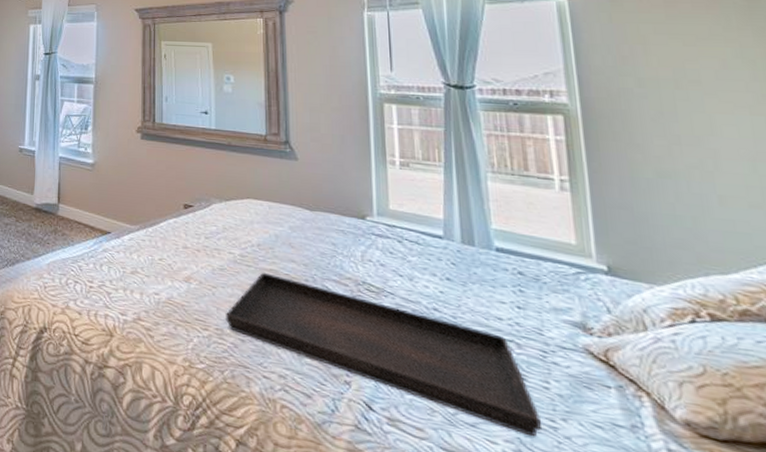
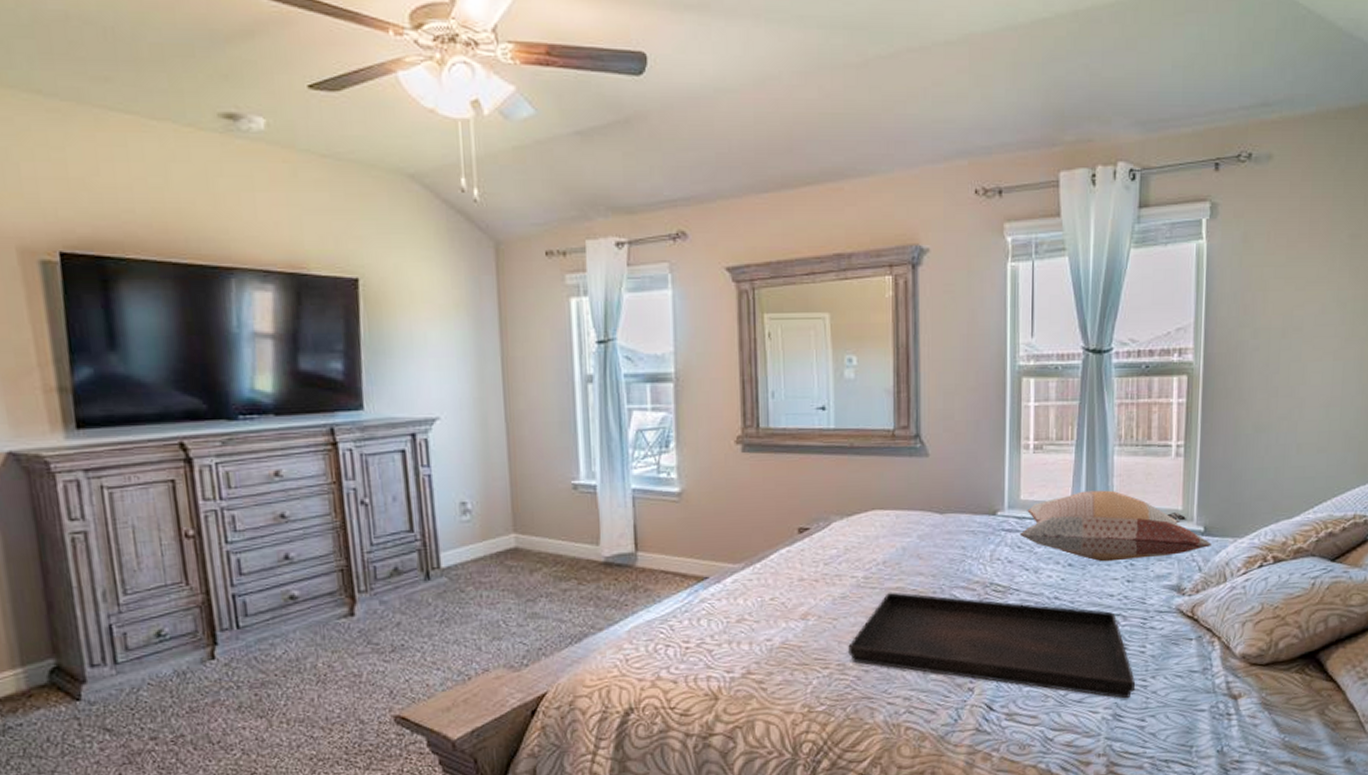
decorative pillow: none [391,210,620,290] -> present [1019,490,1211,562]

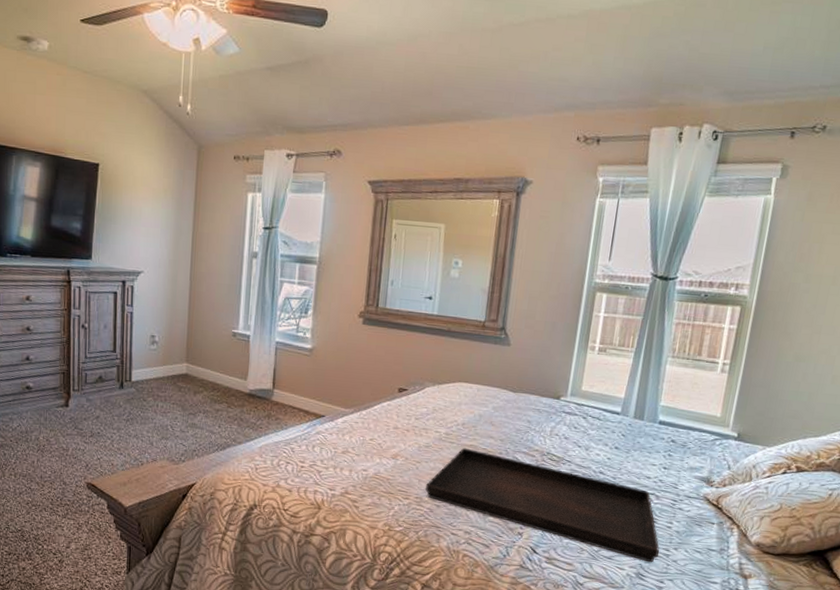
decorative pillow: present [1019,490,1211,562] -> none [577,390,743,453]

